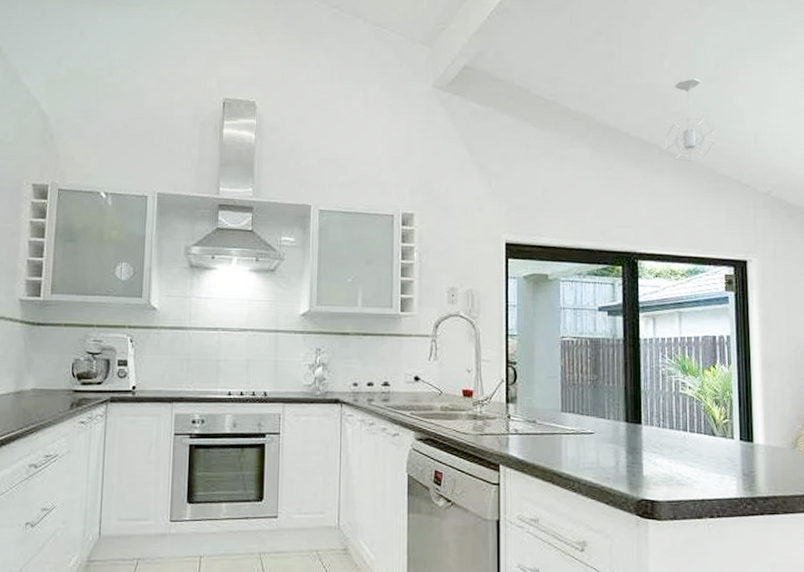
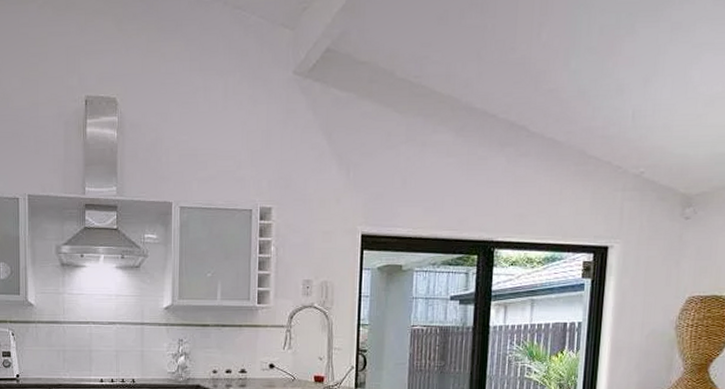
pendant light: present [665,77,715,161] -> none [534,49,590,143]

